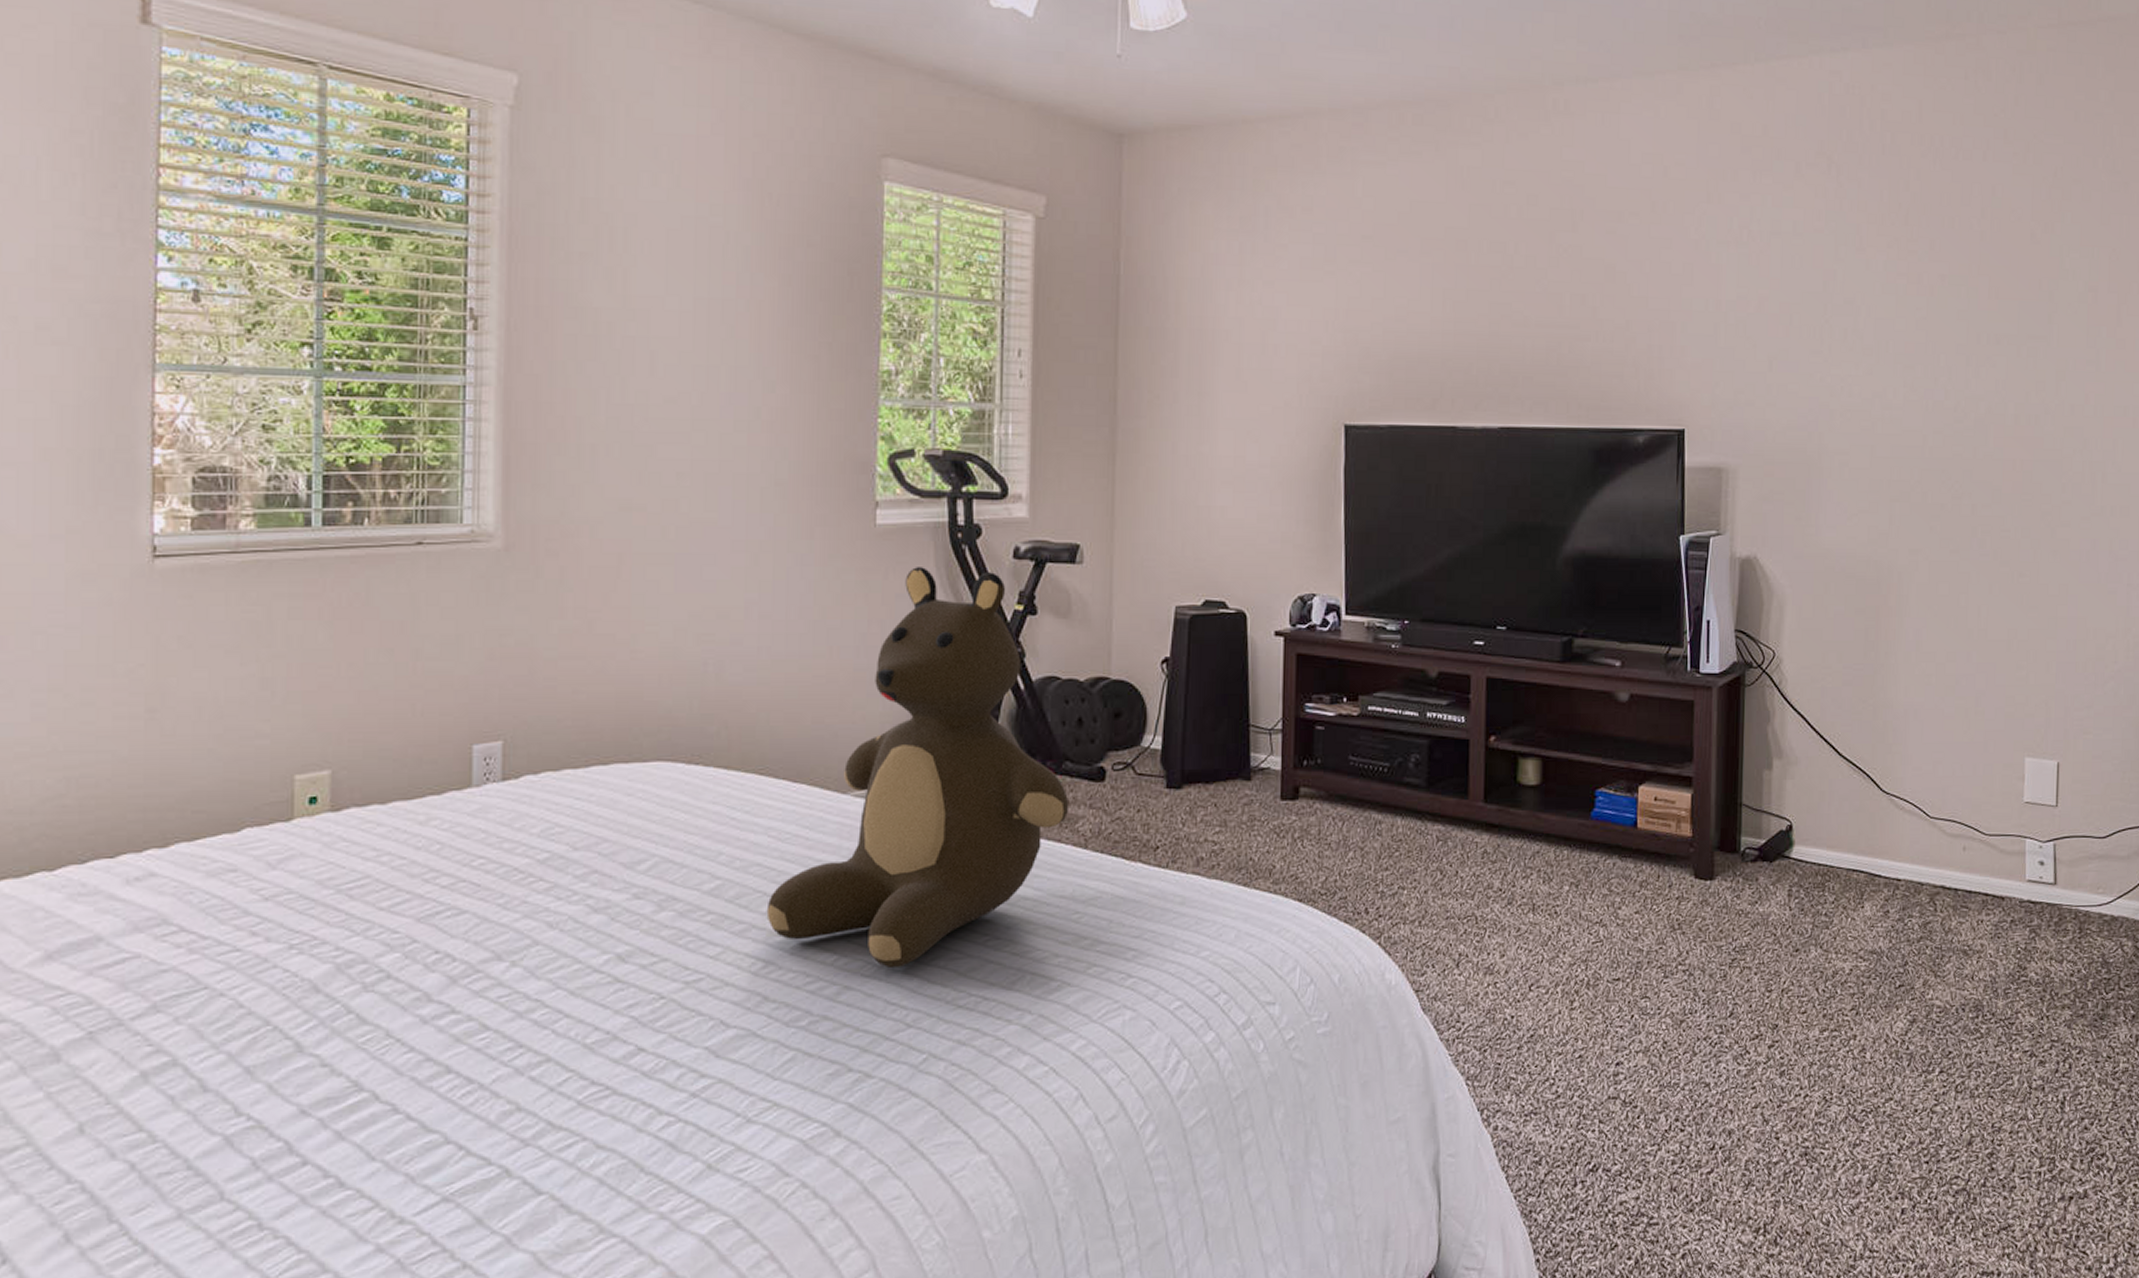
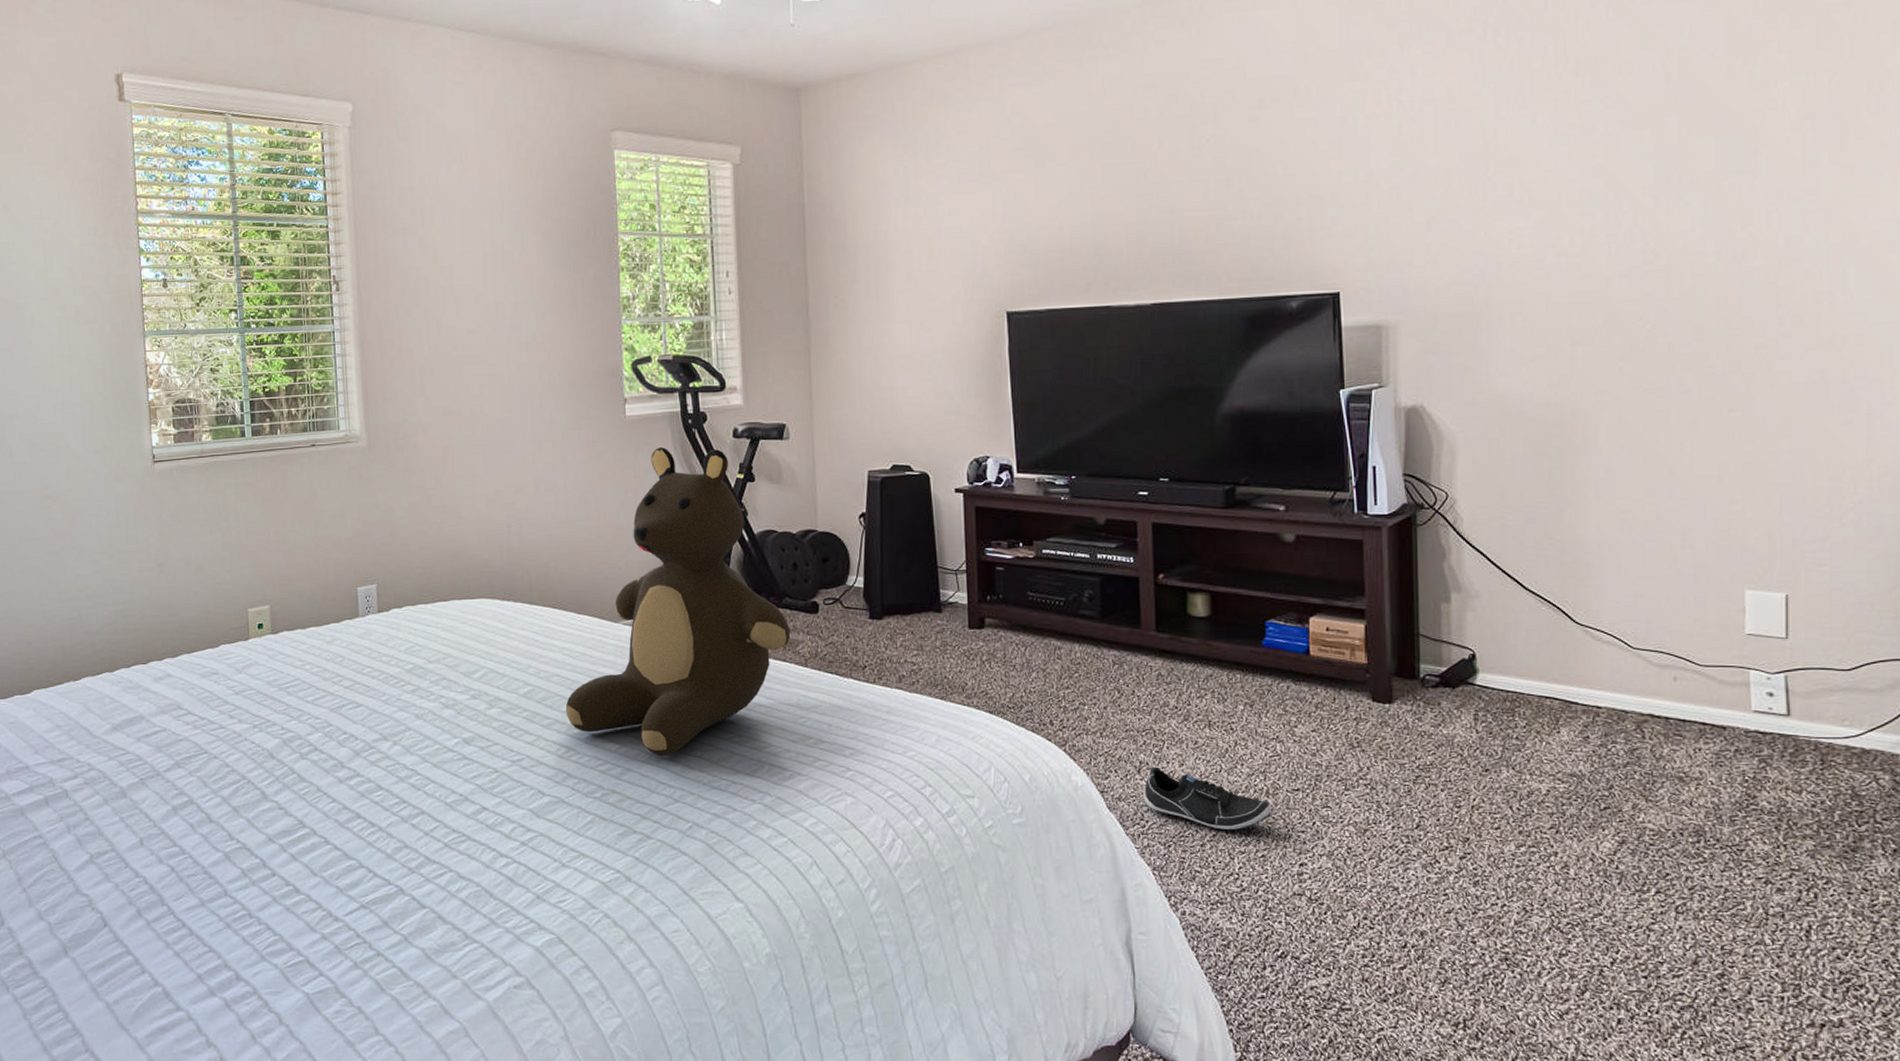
shoe: none [1461,959,1592,1029] -> present [1143,767,1273,830]

